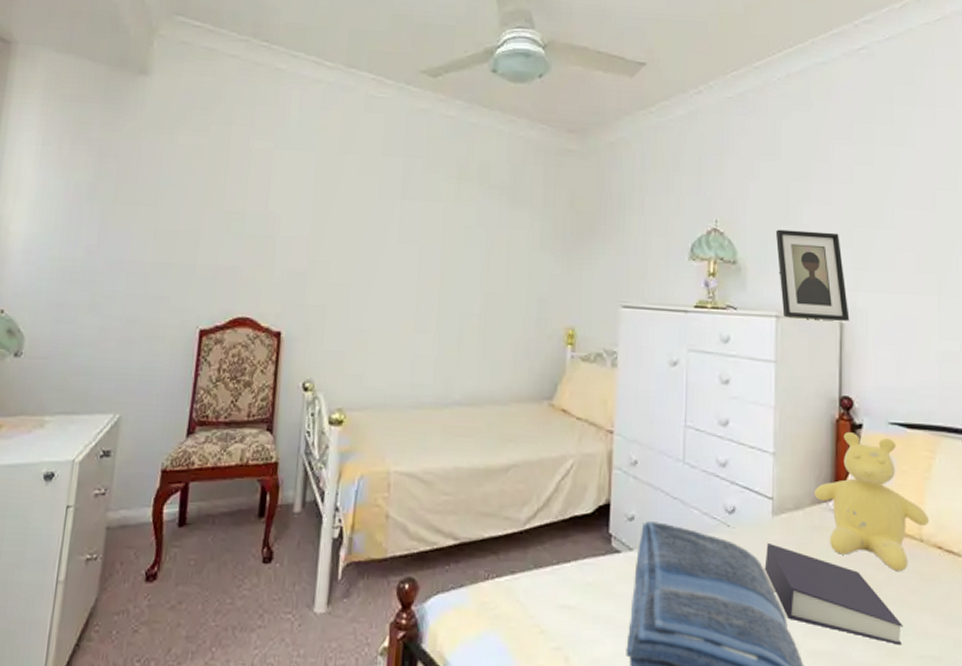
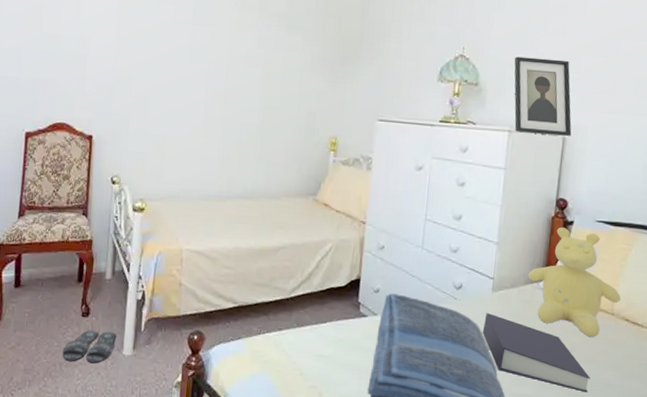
slippers: none [236,580,306,626] -> present [62,330,116,364]

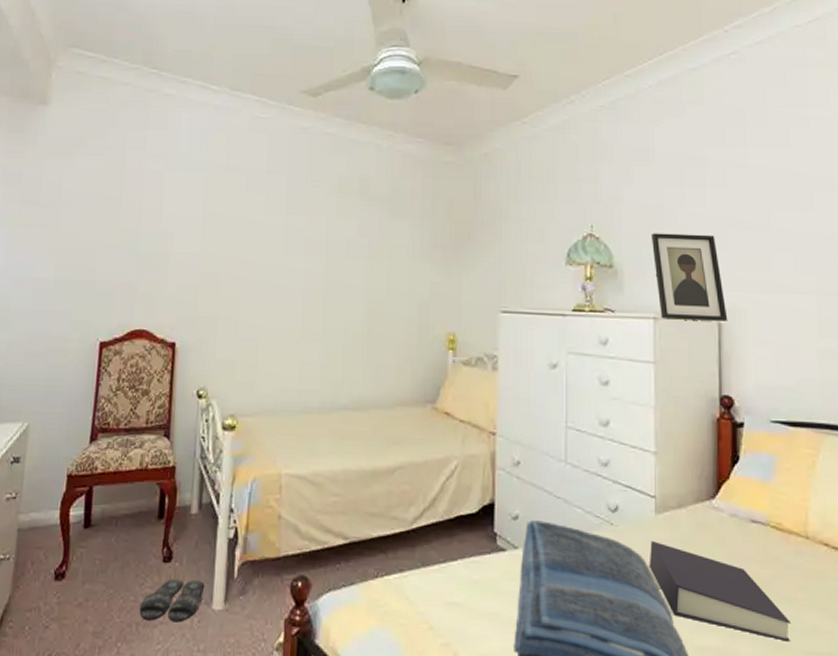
teddy bear: present [527,227,621,338] -> none [696,430,815,569]

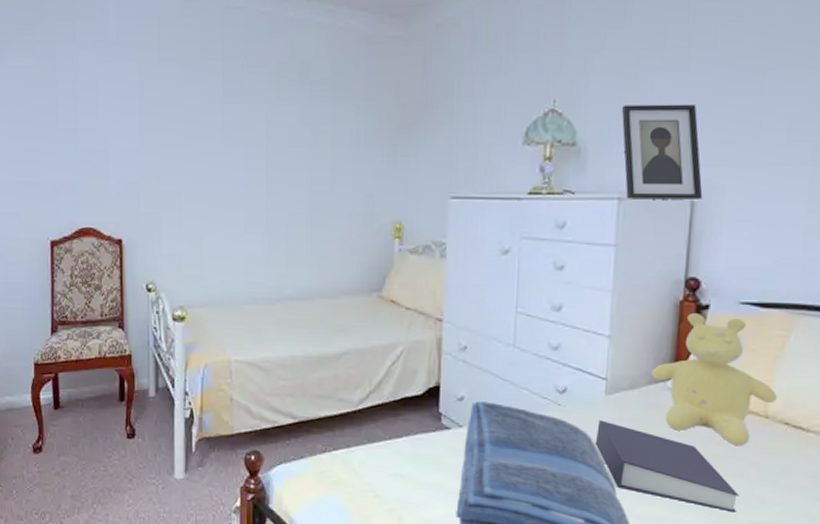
slippers: present [139,578,204,622] -> none [109,452,165,489]
teddy bear: none [696,430,815,569] -> present [651,312,778,447]

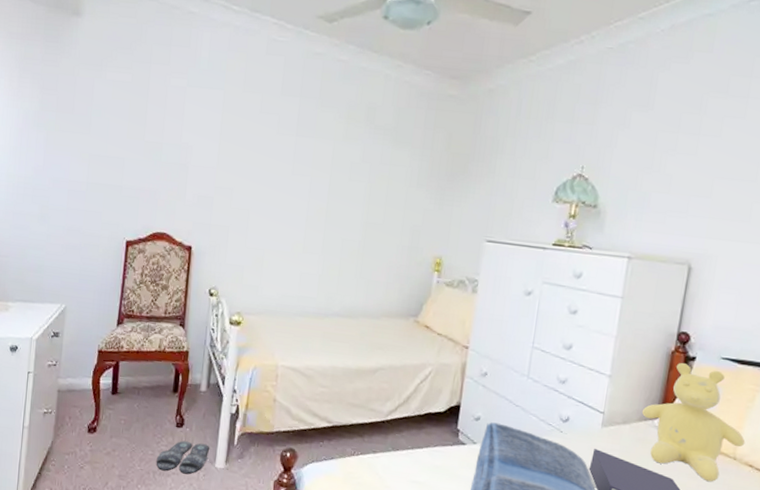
slippers: none [109,452,165,489] -> present [156,440,209,475]
picture frame: present [621,104,703,199] -> none [635,177,701,266]

